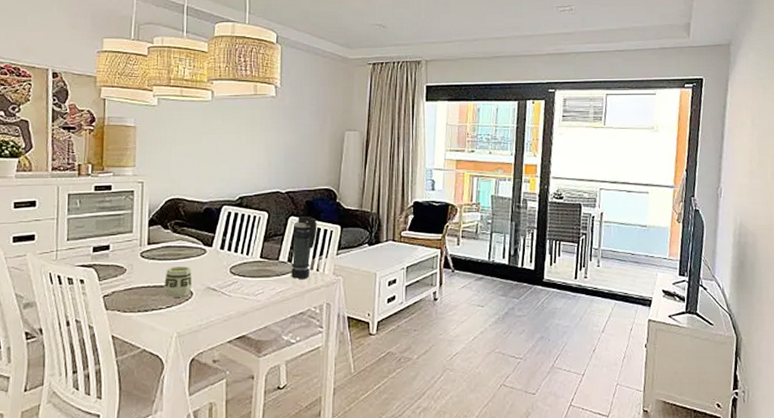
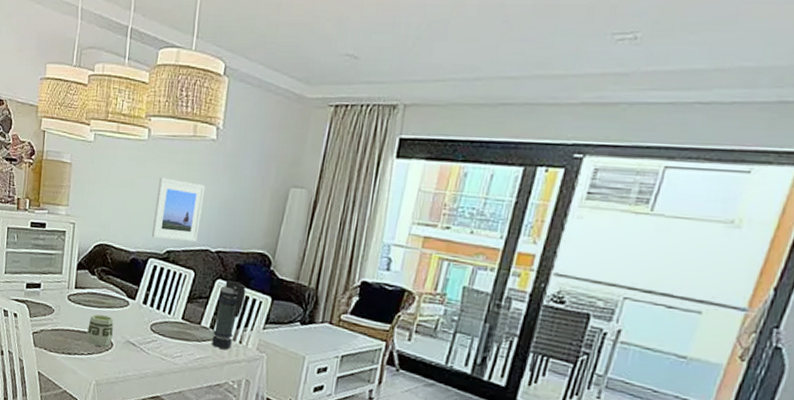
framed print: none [223,132,270,188] -> present [151,177,206,242]

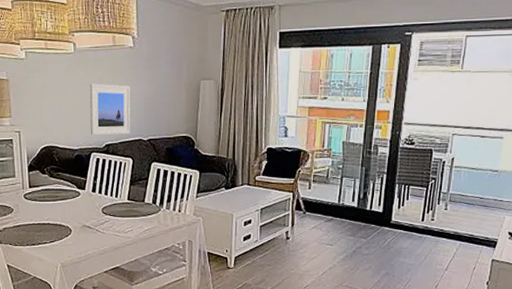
cup: present [87,314,114,347] -> none [46,207,71,234]
smoke grenade: present [211,279,246,349] -> none [156,161,178,219]

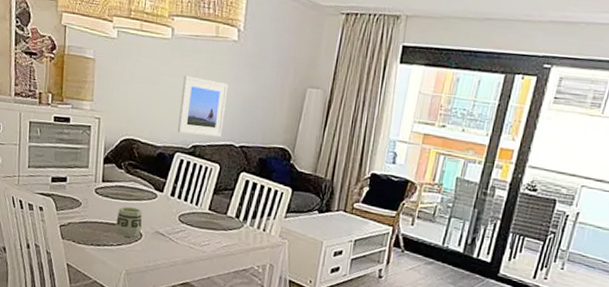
cup: none [46,207,71,234] -> present [116,206,142,237]

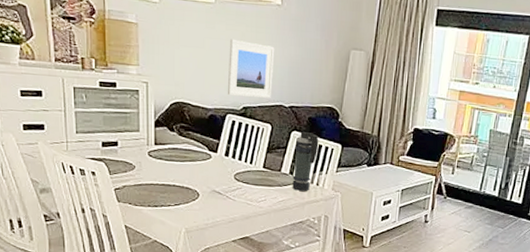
cup: present [116,206,142,237] -> none [172,168,199,197]
smoke grenade: none [237,172,269,237] -> present [292,131,319,191]

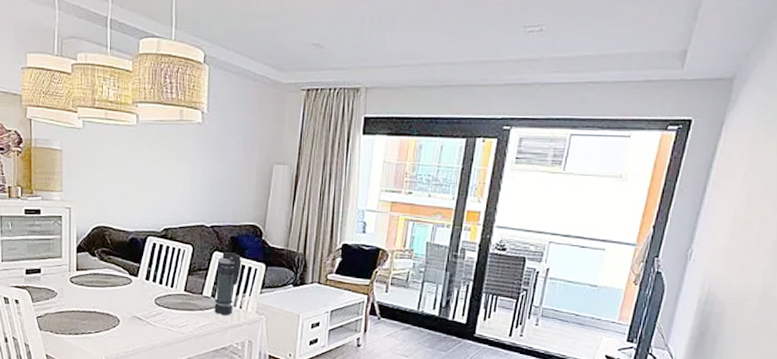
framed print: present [227,38,275,98] -> none [148,160,196,218]

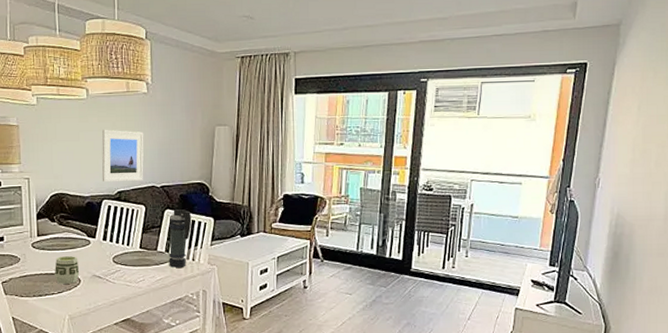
cup: none [93,294,119,324] -> present [55,256,80,284]
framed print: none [148,160,196,218] -> present [102,129,144,183]

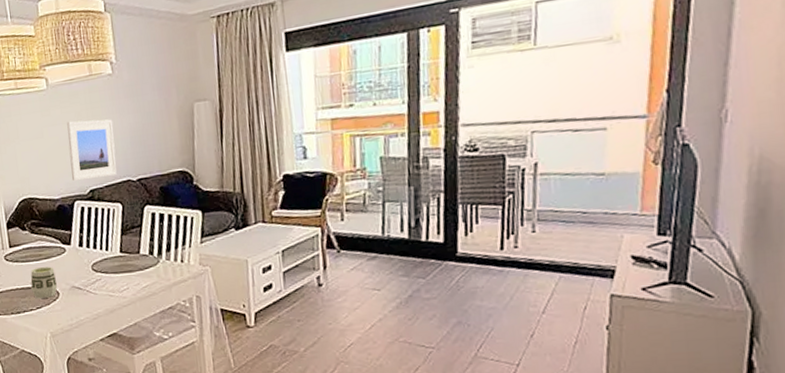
smoke grenade: present [169,208,192,268] -> none [150,203,177,272]

